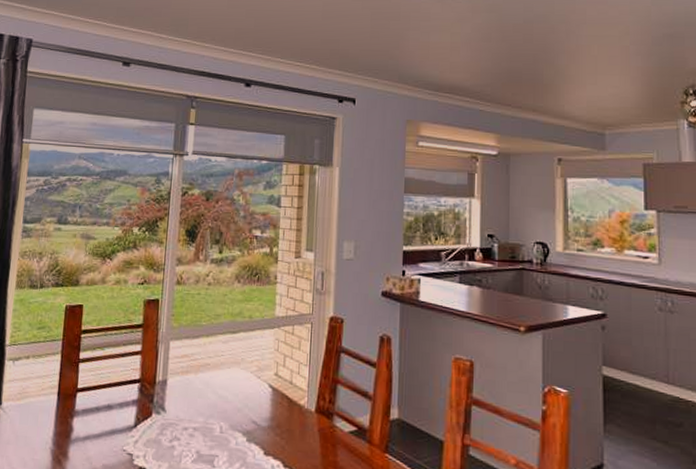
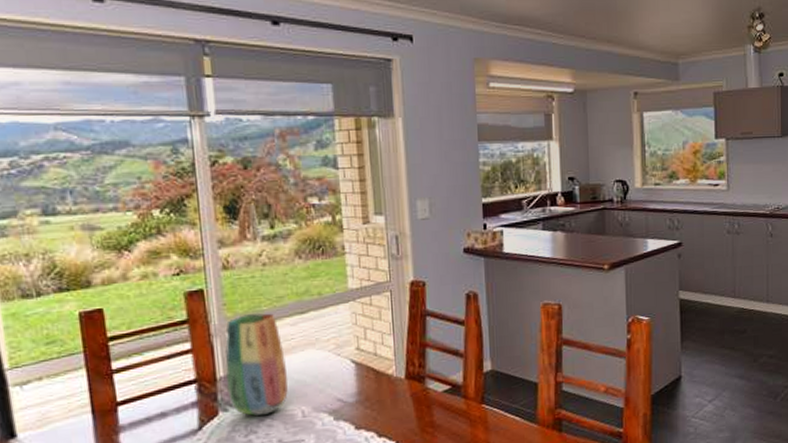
vase: none [162,326,214,424] -> present [225,313,289,416]

